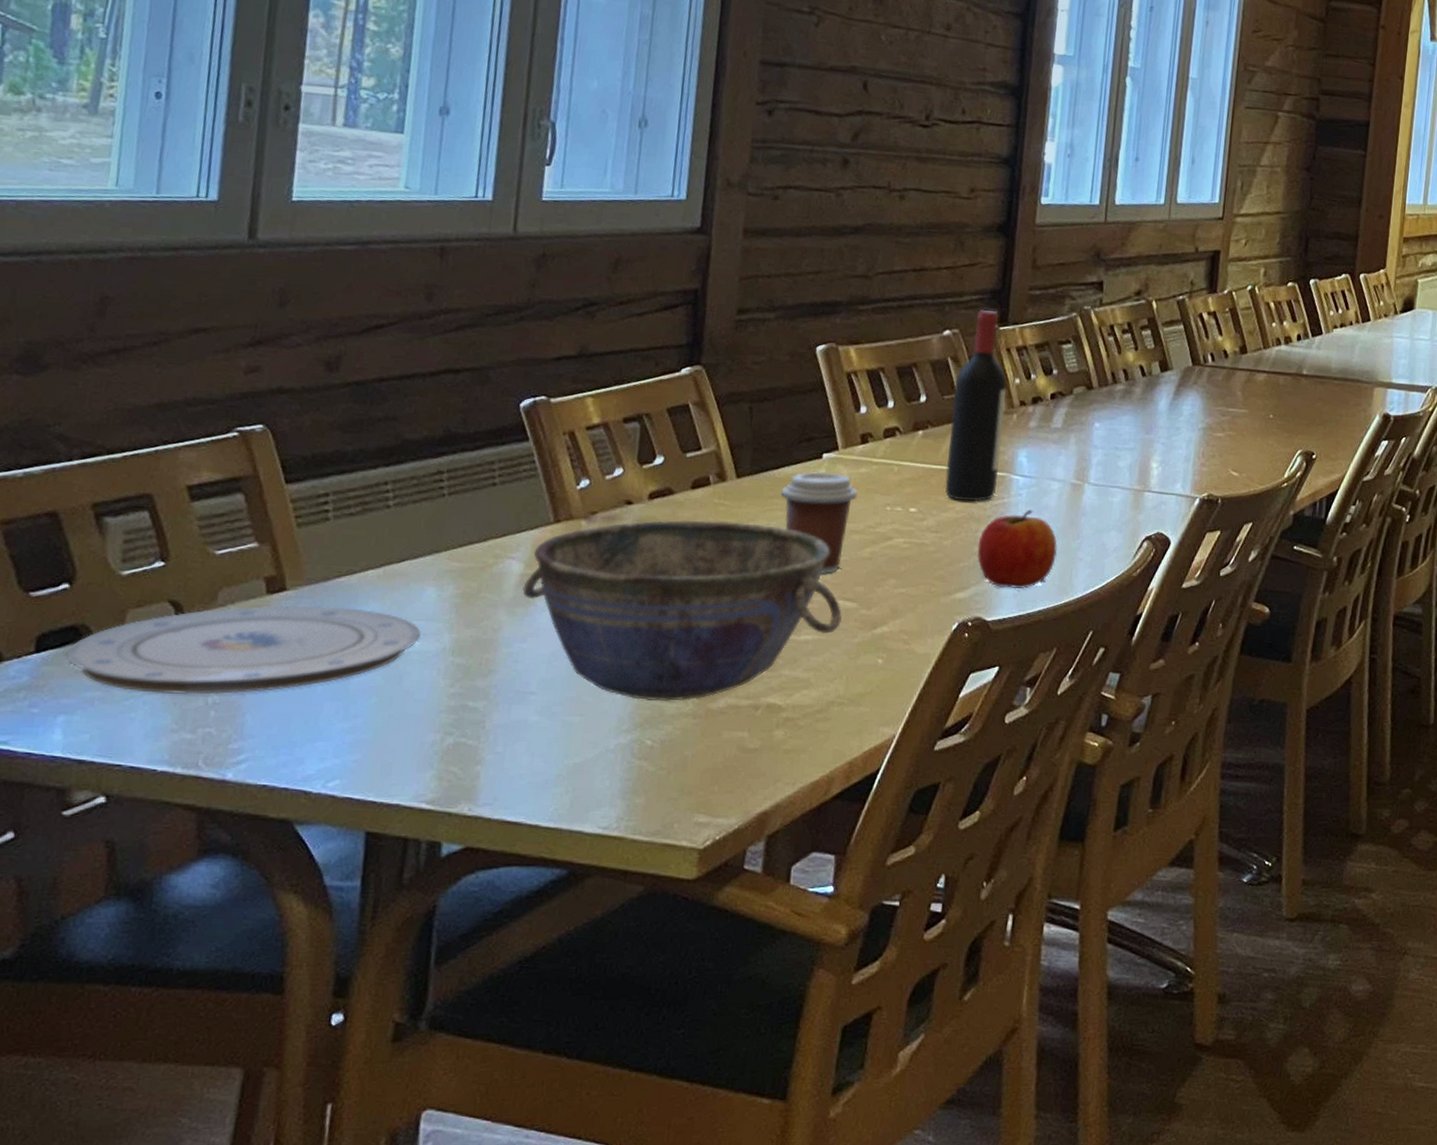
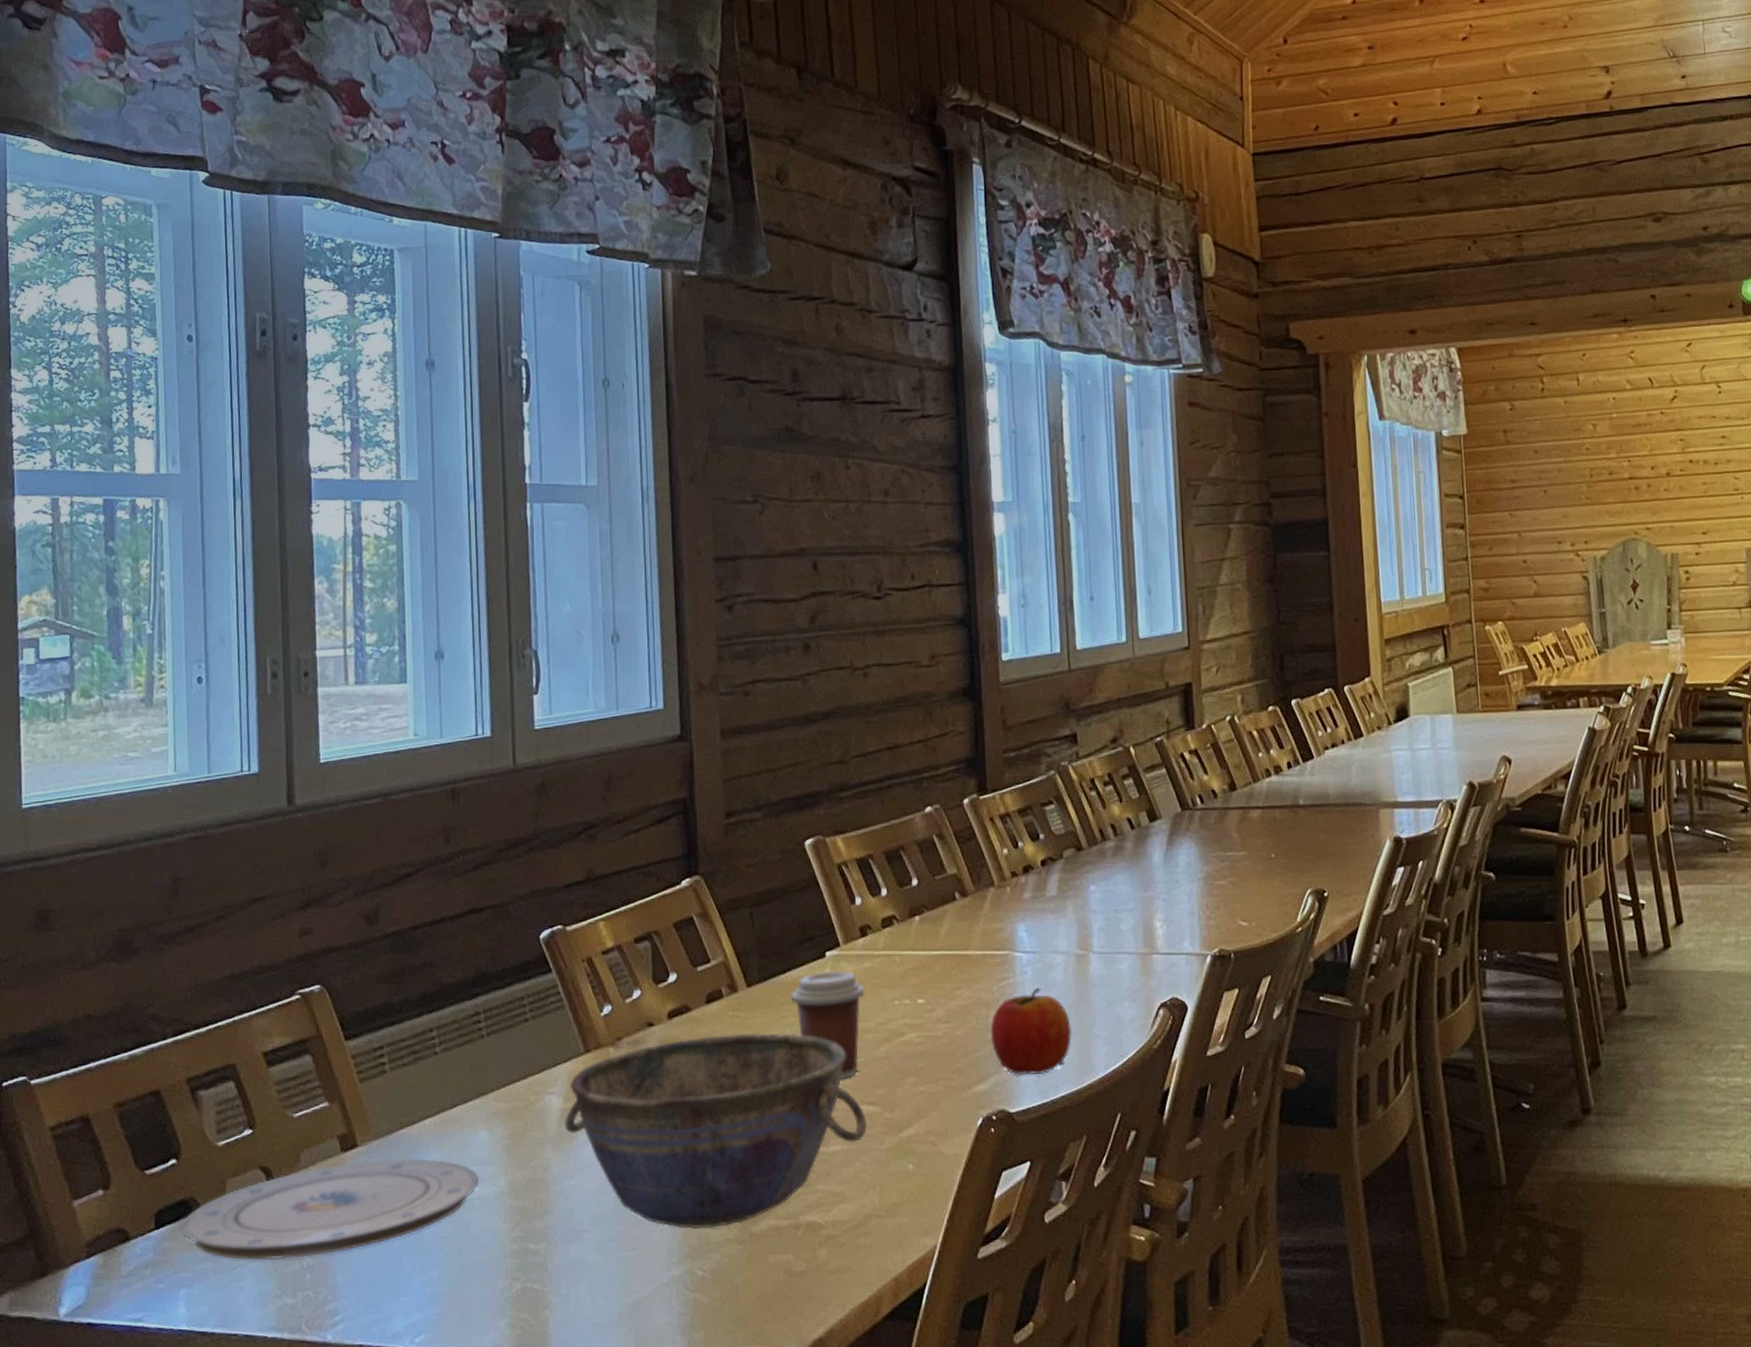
wine bottle: present [945,309,1007,502] -> none [943,780,1000,986]

